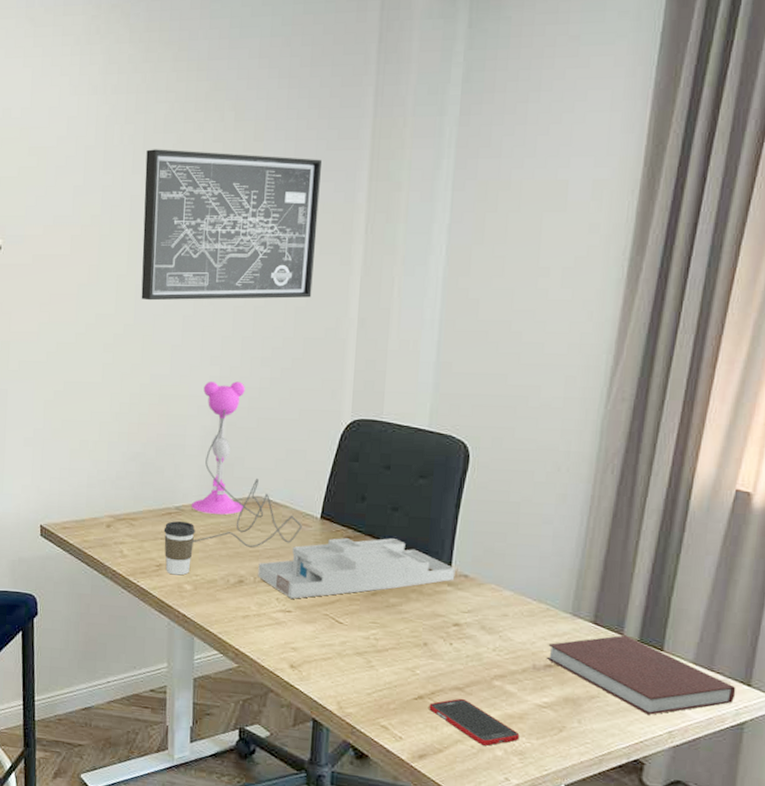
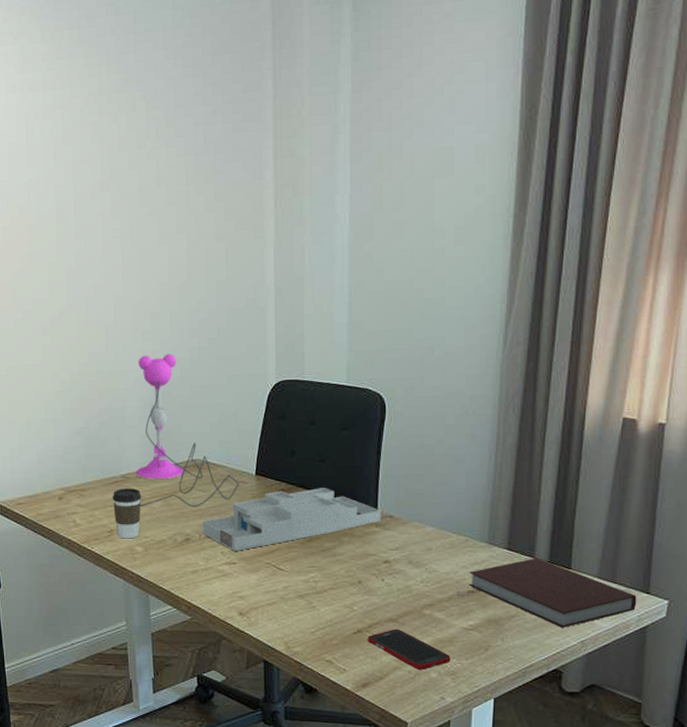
wall art: present [141,149,321,301] -> none [66,140,231,284]

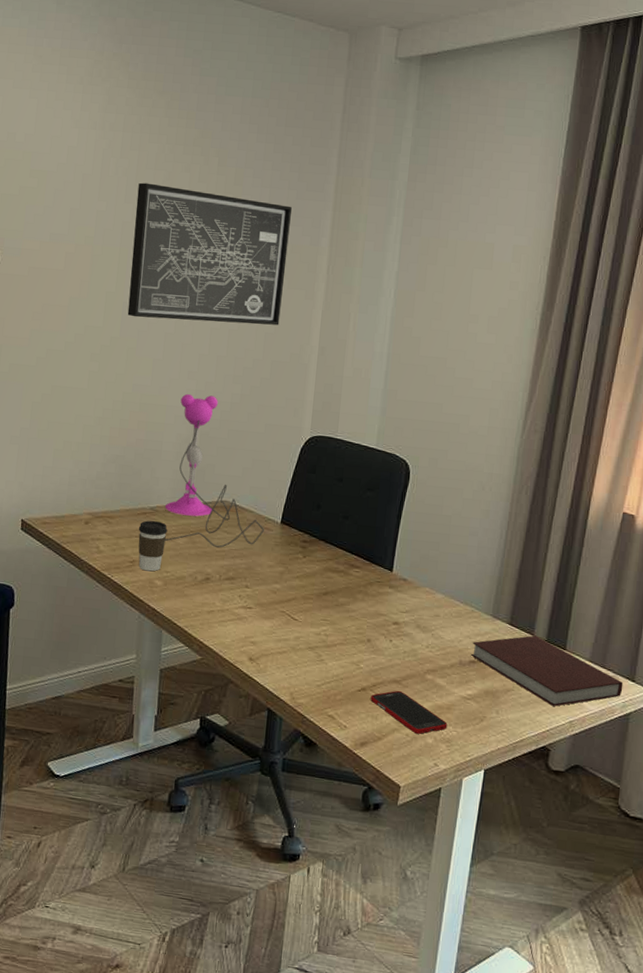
wall art: none [66,140,231,284] -> present [127,182,292,326]
desk organizer: present [202,487,381,551] -> none [223,542,396,596]

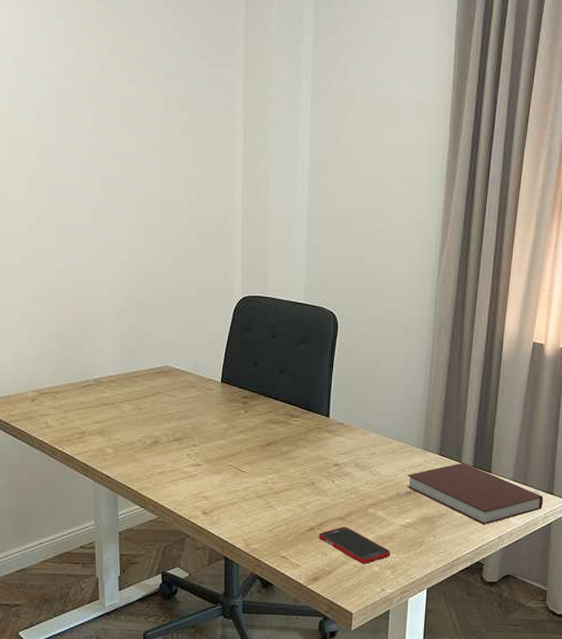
wall art: present [127,182,292,326] -> none [50,60,204,195]
coffee cup: present [138,520,168,572] -> none [84,392,113,441]
desk lamp: present [164,393,264,548] -> none [108,266,206,411]

